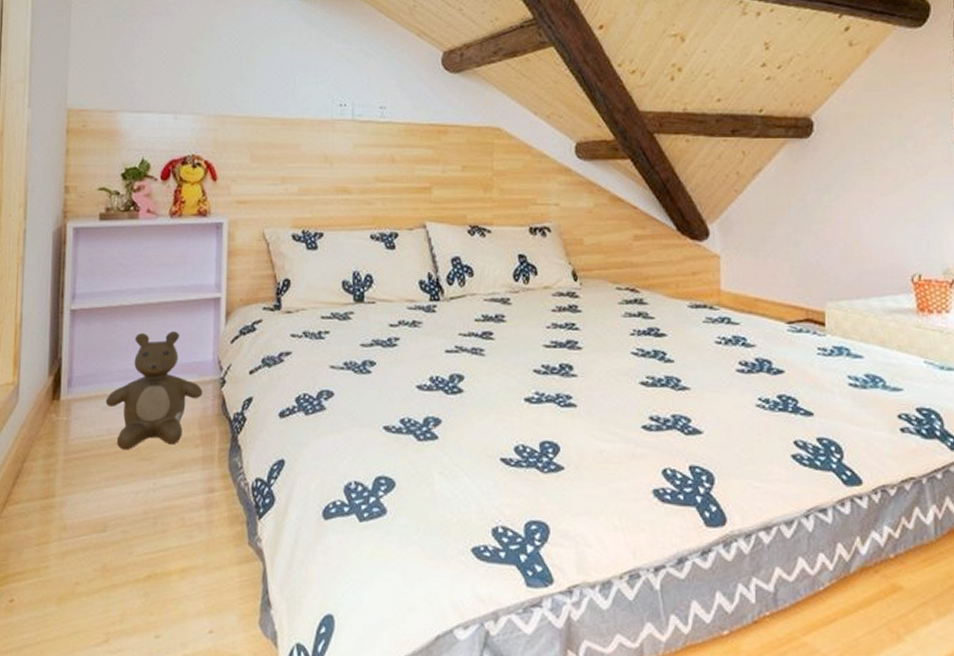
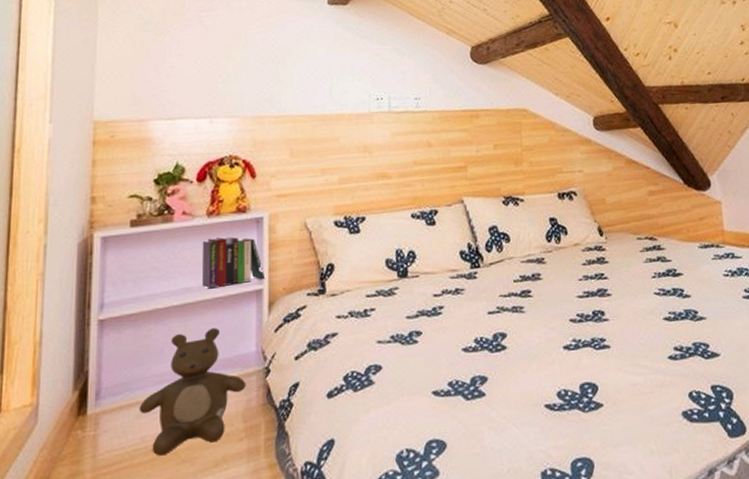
books: none [163,240,224,291] -> present [201,236,266,289]

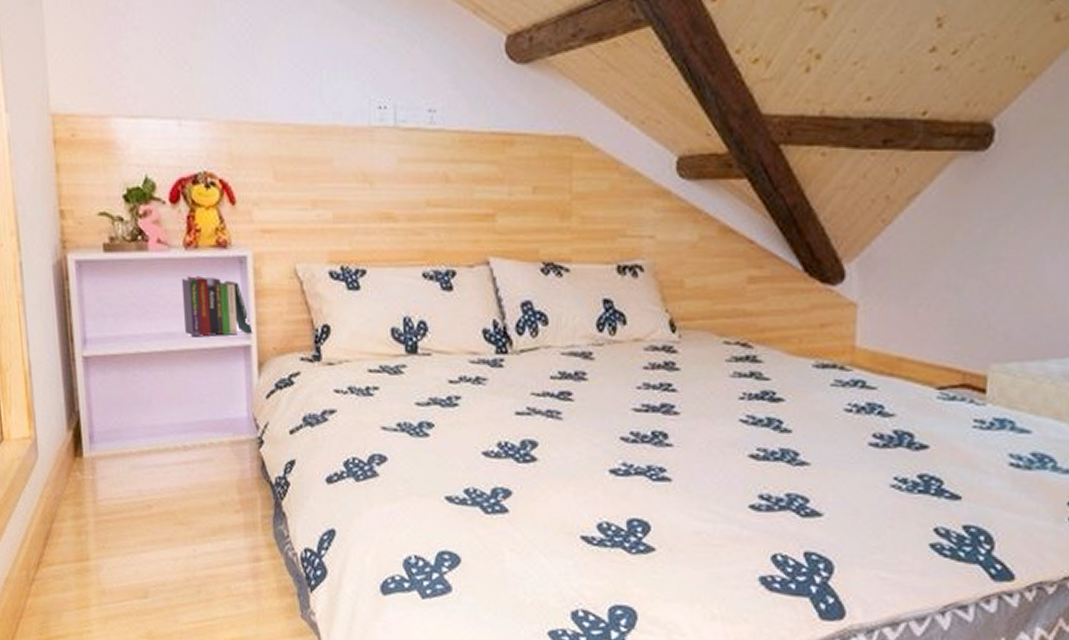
teddy bear: present [139,328,246,456] -> none [132,383,239,513]

